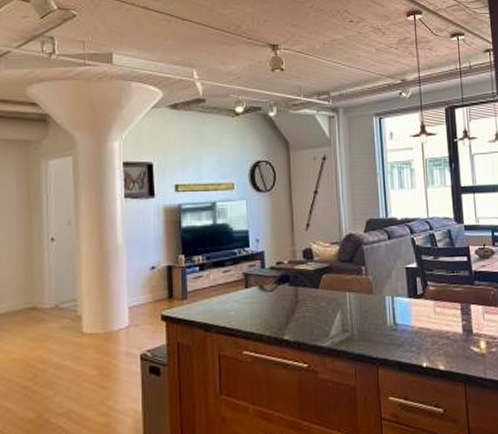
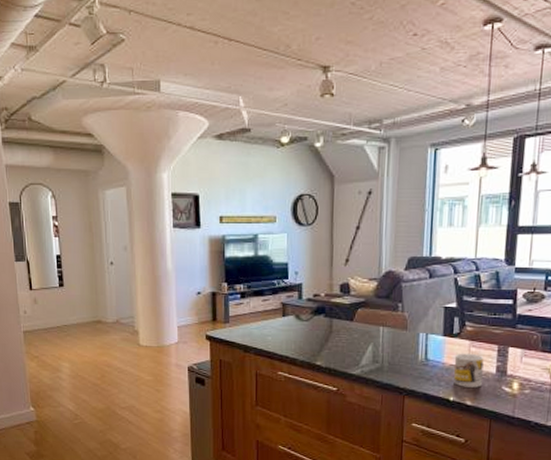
mug: none [421,313,451,351] -> present [454,353,484,388]

